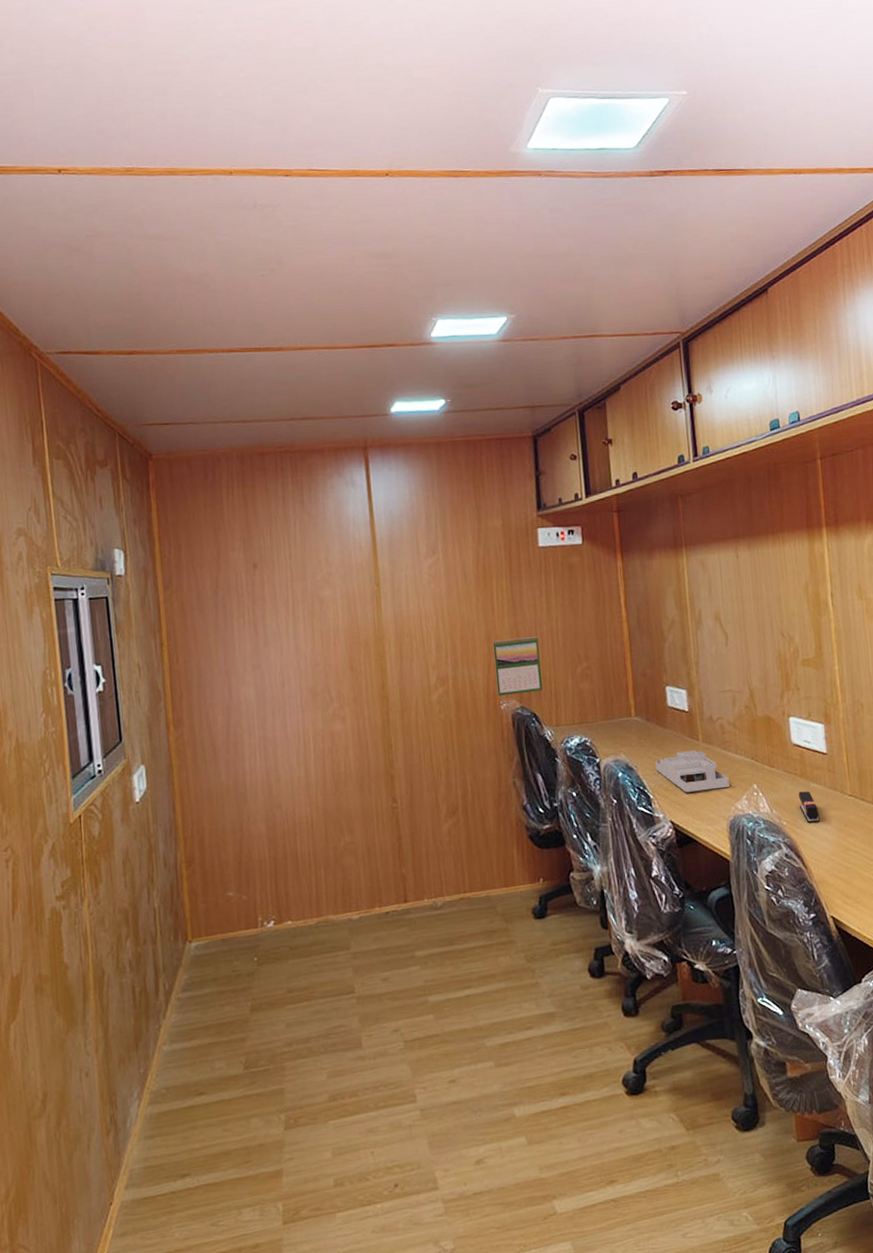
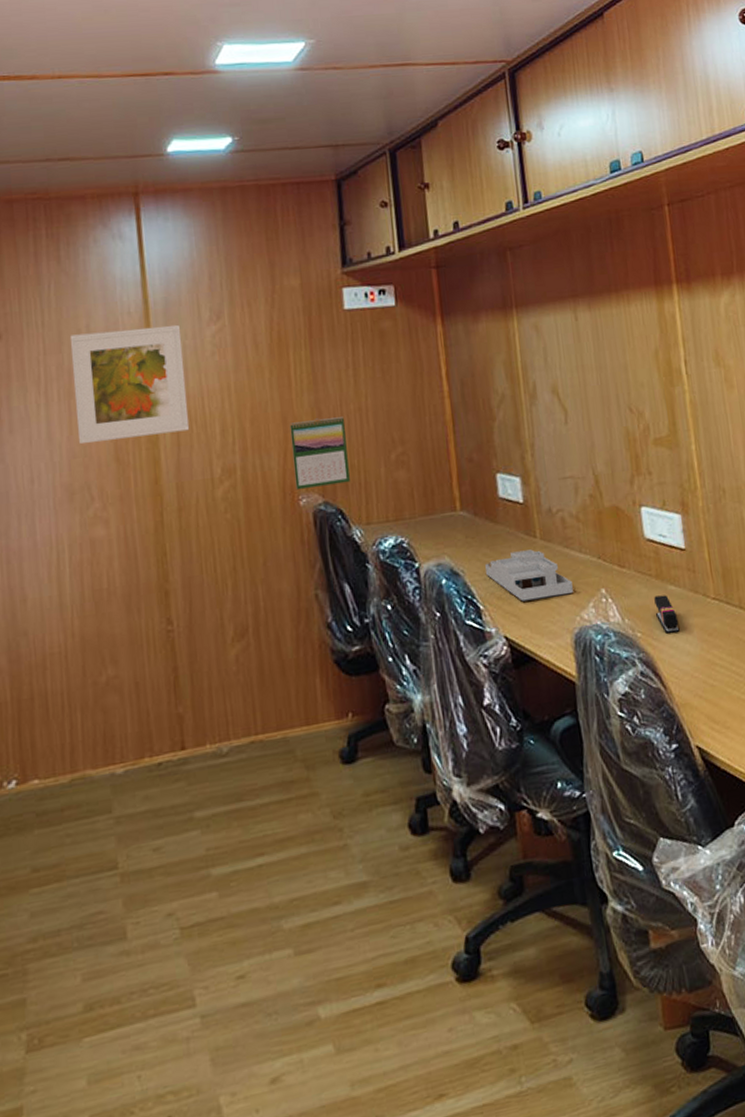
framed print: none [312,557,411,655] -> present [69,324,190,444]

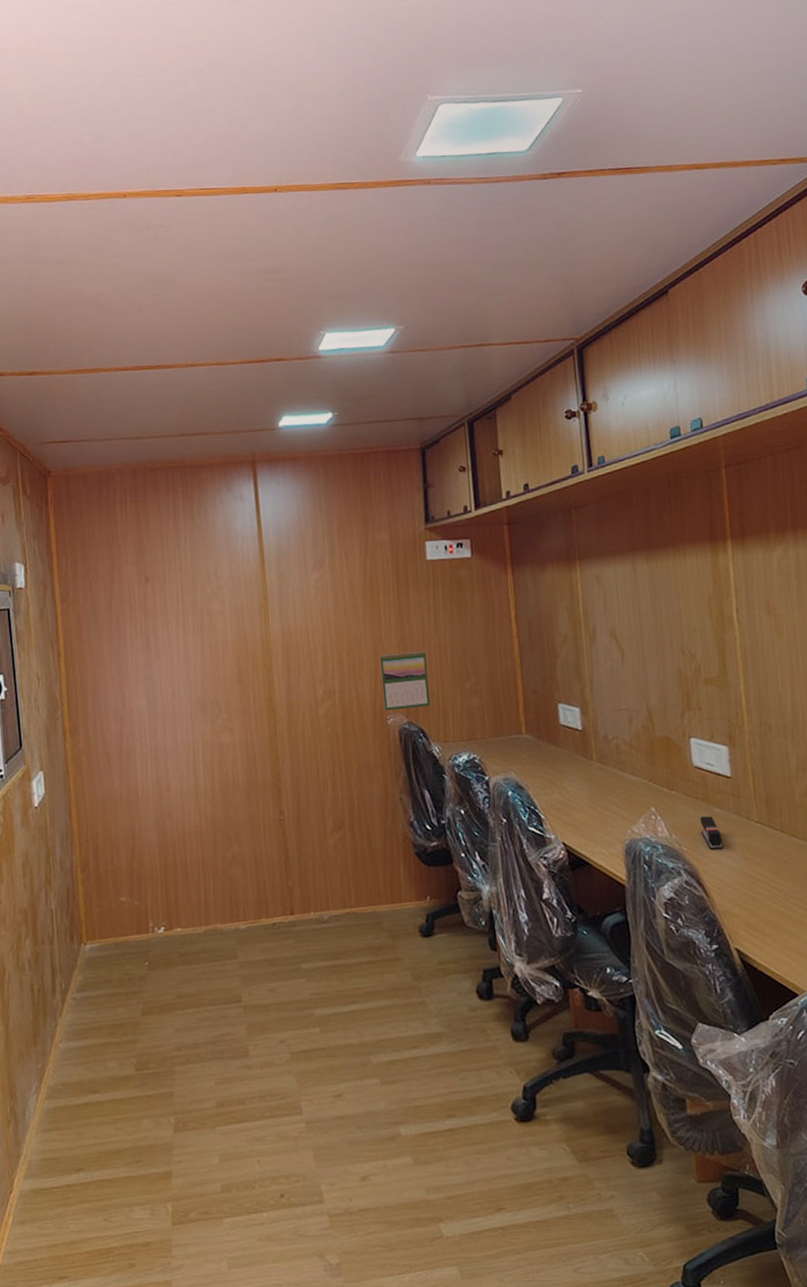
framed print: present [69,324,190,444] -> none [201,571,298,668]
desk organizer: present [485,549,573,602] -> none [547,770,625,814]

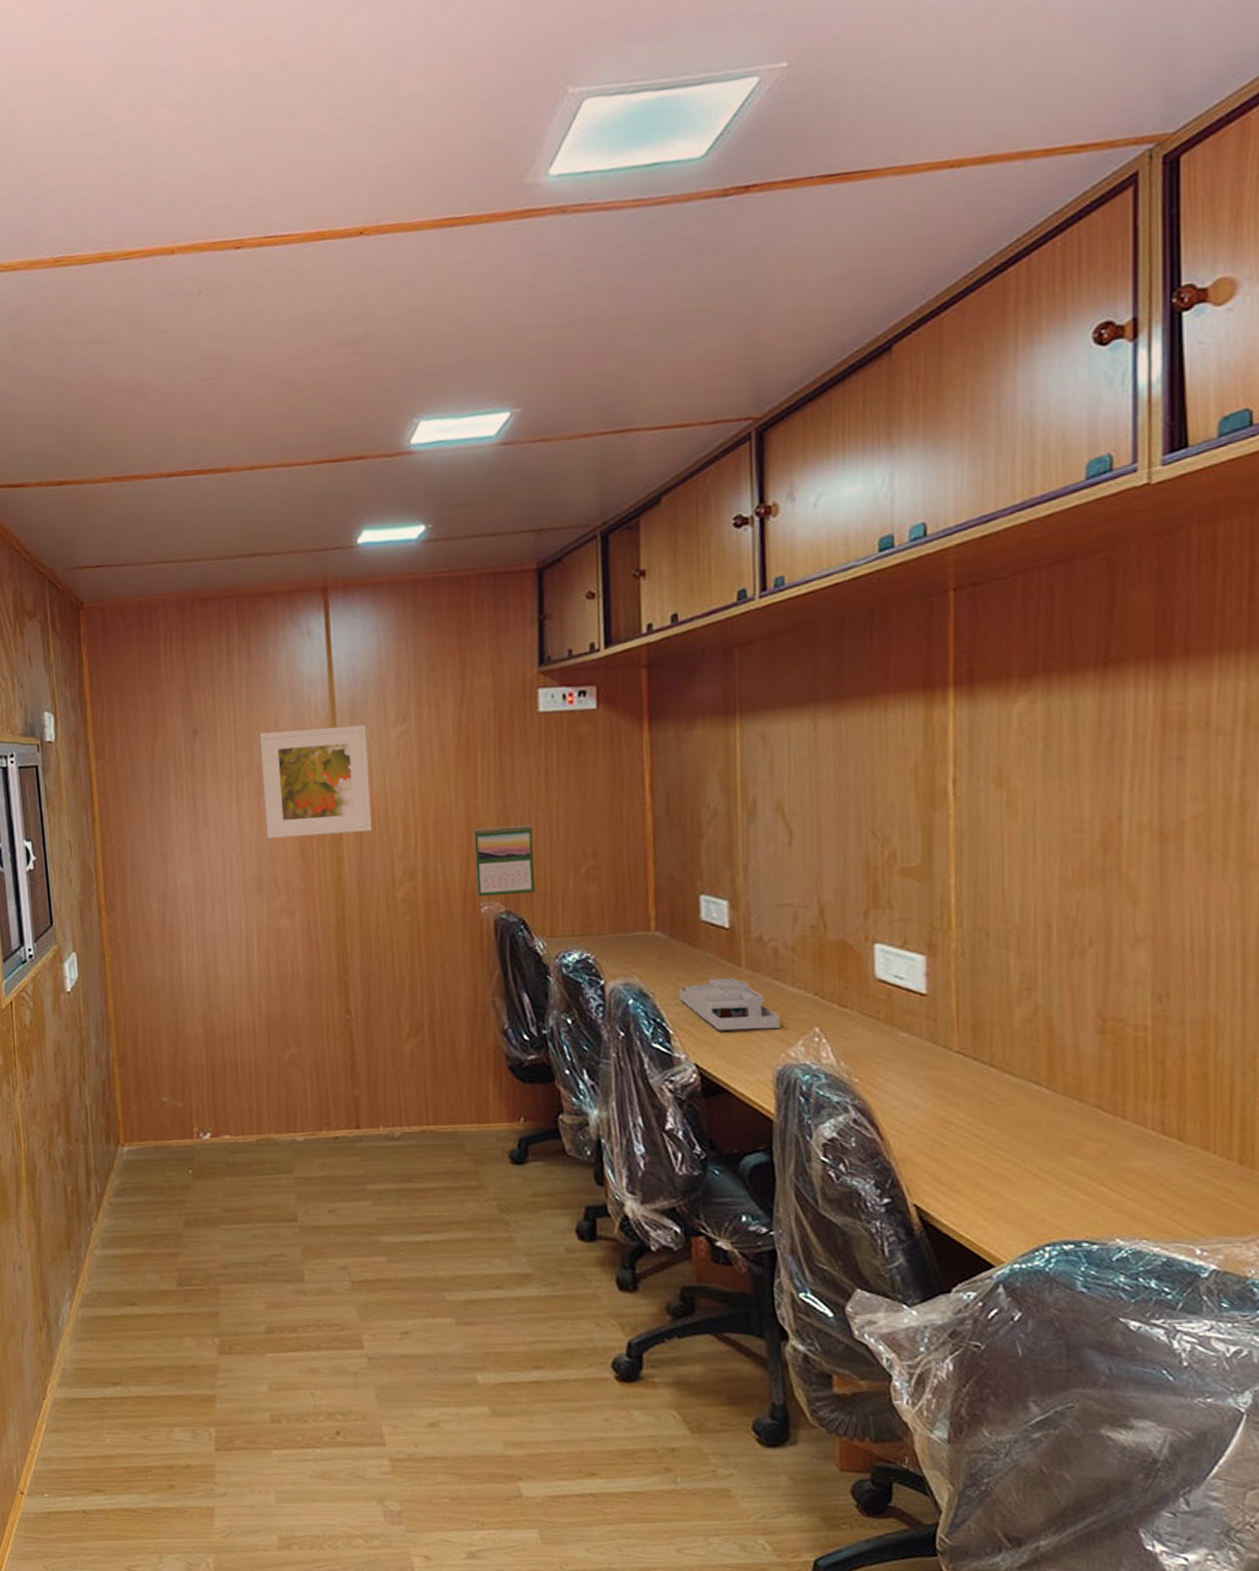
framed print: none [201,571,298,668] -> present [259,724,373,839]
desk organizer: none [547,770,625,814] -> present [679,978,780,1031]
stapler: present [700,816,723,850] -> none [879,1041,908,1083]

